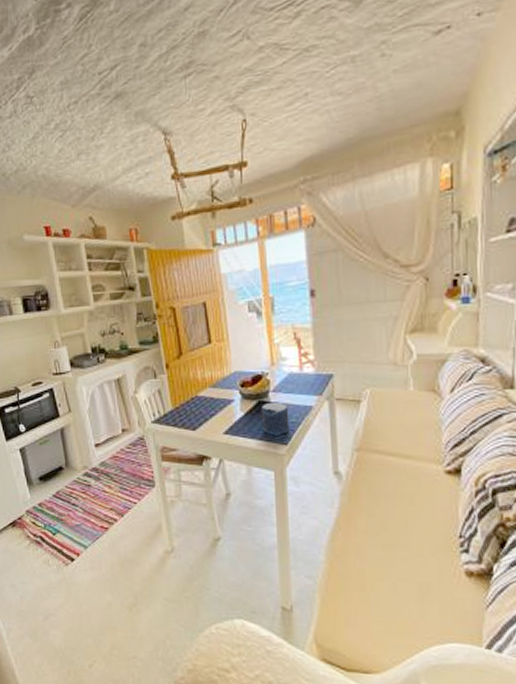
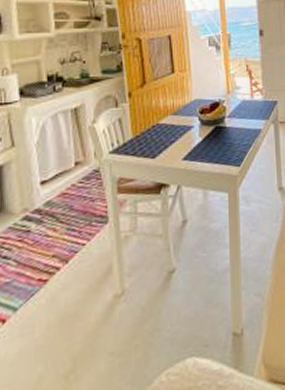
candle: present [262,402,290,436] -> none [218,126,242,159]

